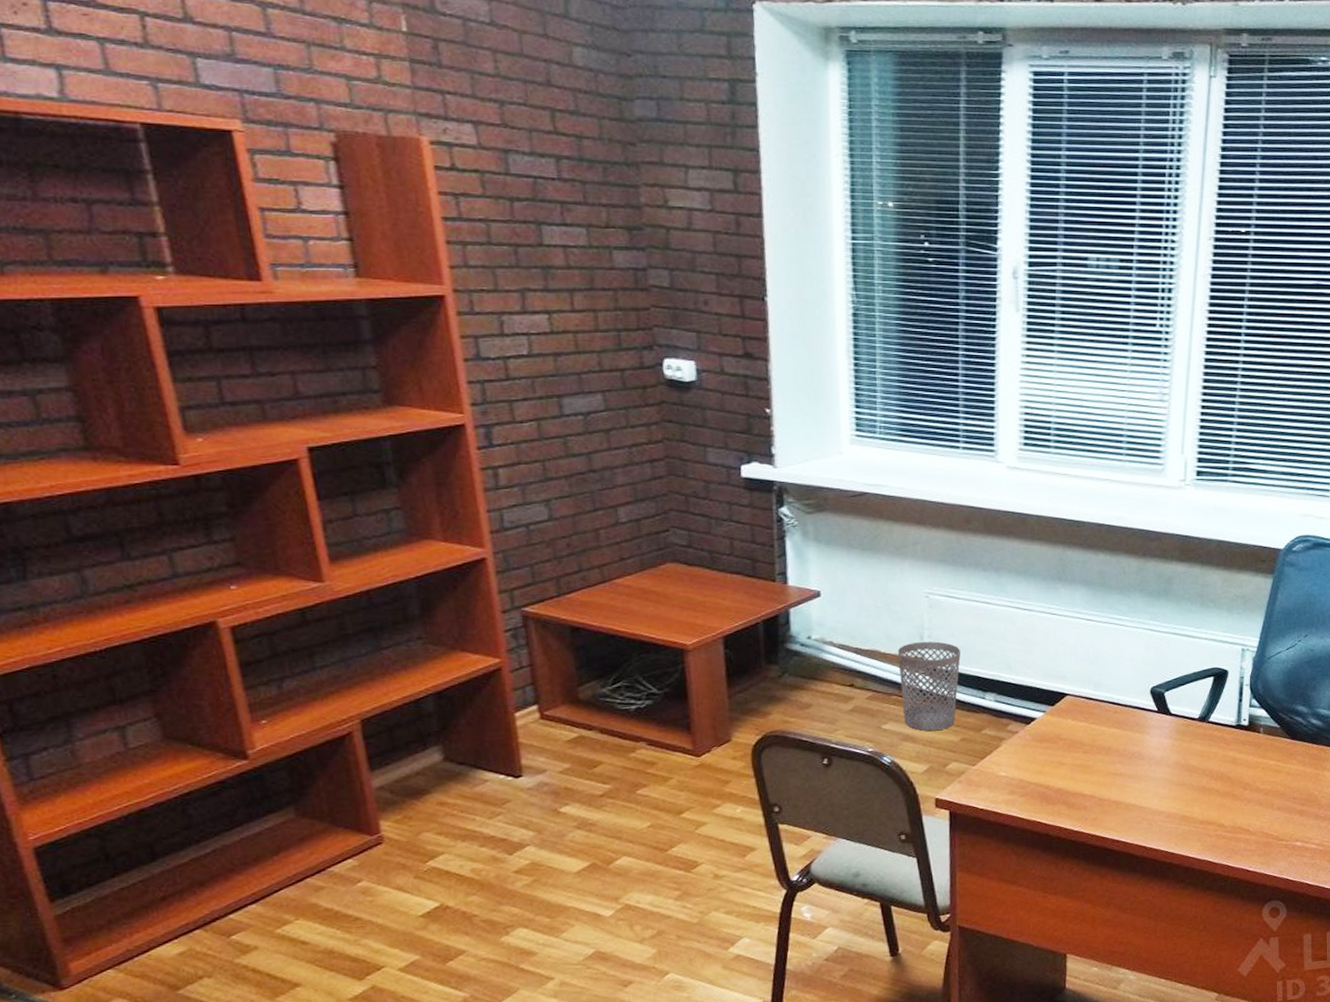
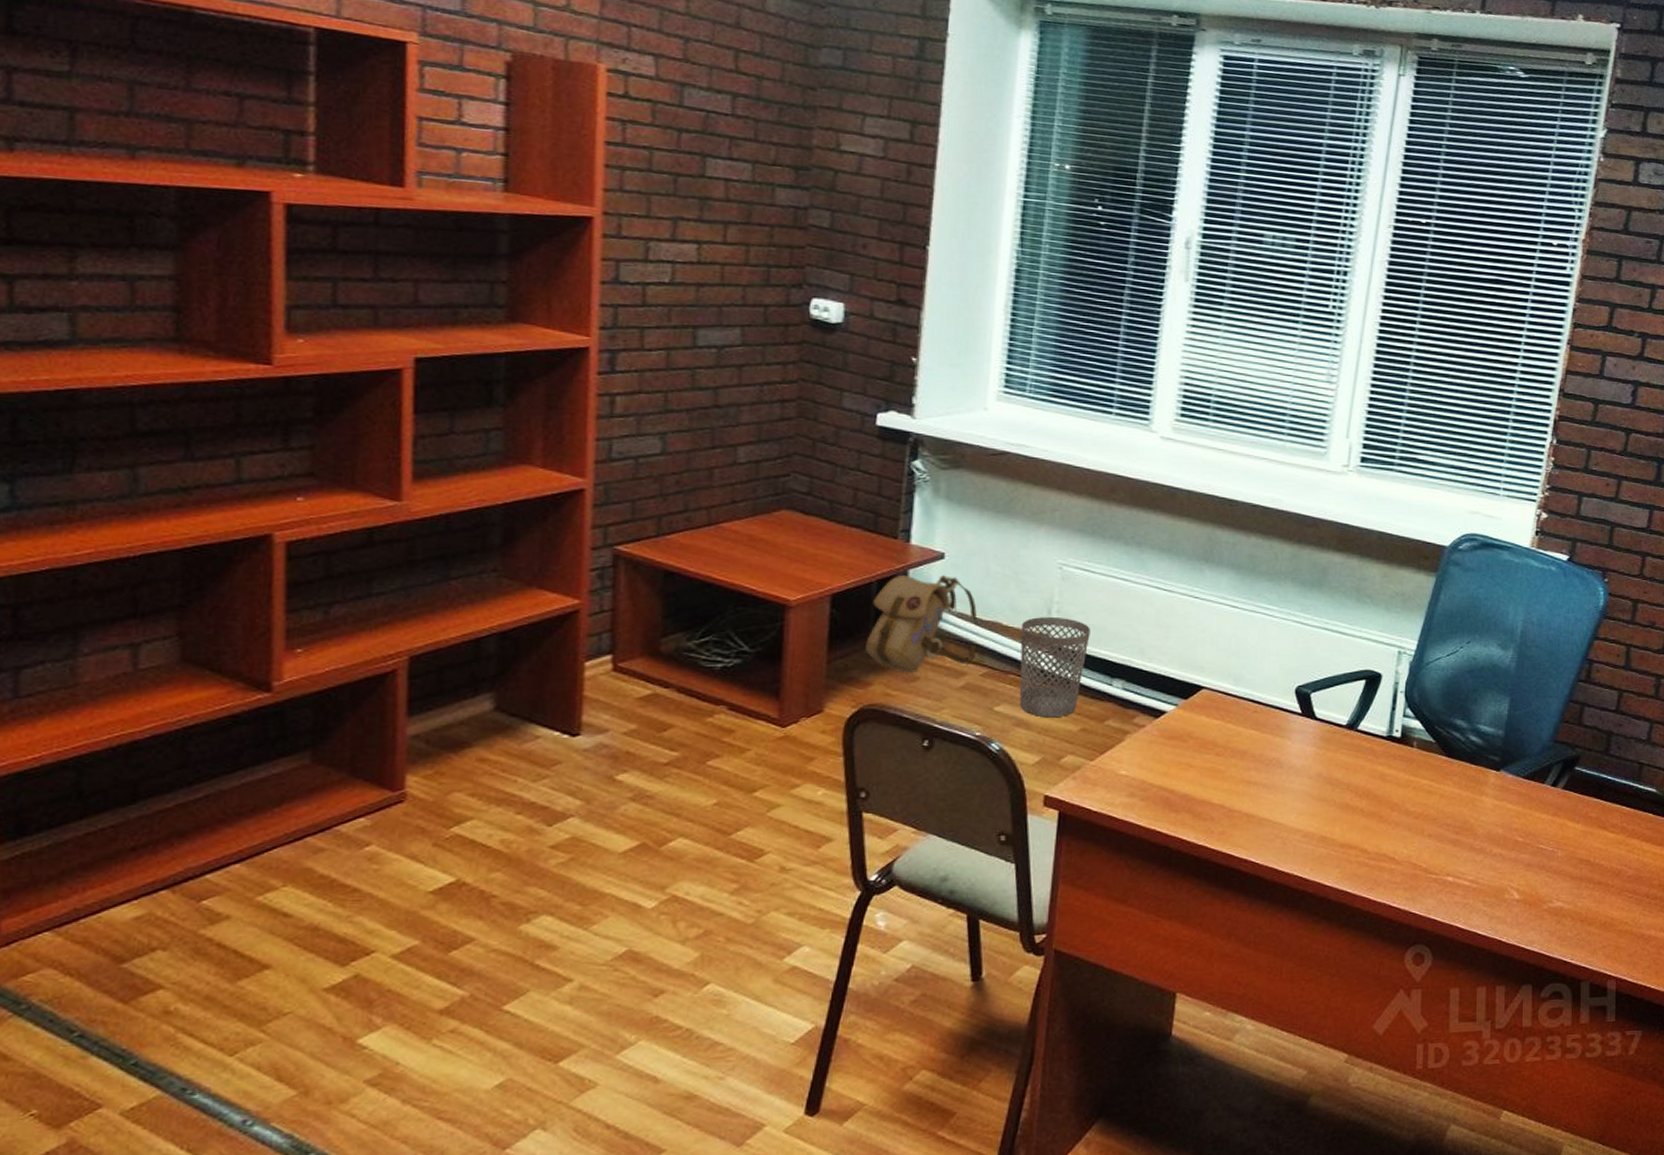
backpack: none [760,611,860,701] -> present [866,574,978,673]

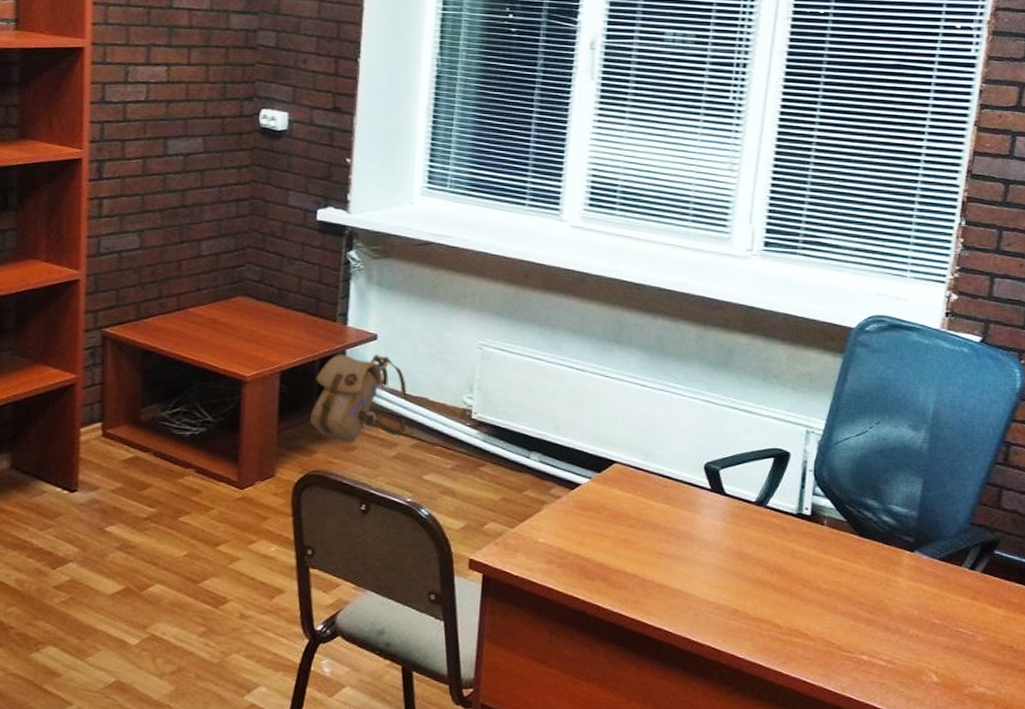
wastebasket: present [1020,616,1090,718] -> none [445,393,509,487]

